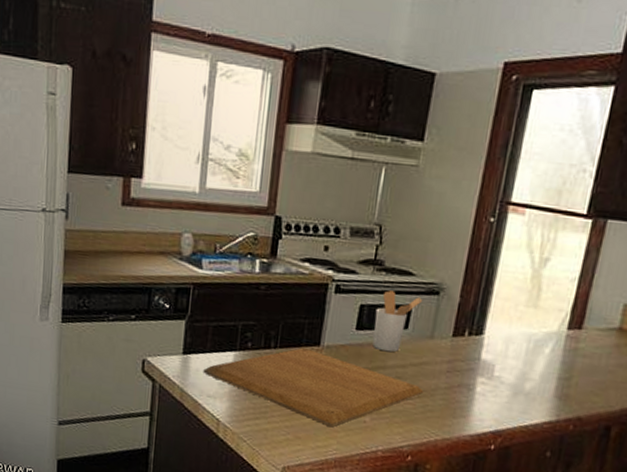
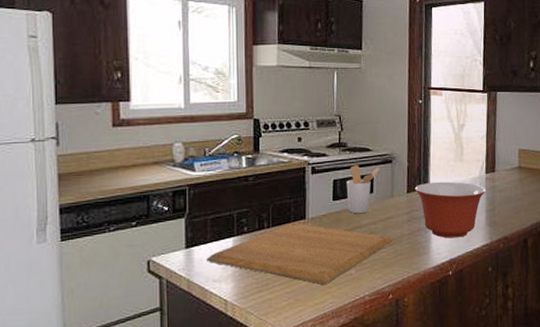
mixing bowl: none [464,328,564,406] -> present [415,181,486,238]

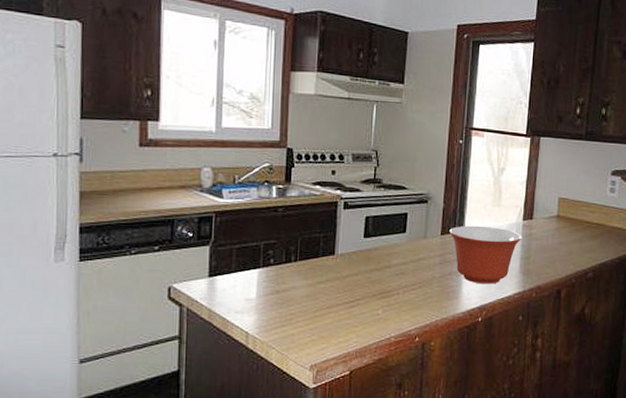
chopping board: present [207,223,394,285] -> none [230,259,424,324]
utensil holder: present [346,165,381,214] -> none [378,203,416,253]

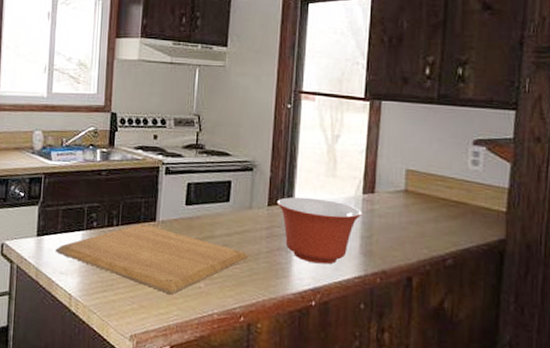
chopping board: none [230,259,424,324] -> present [55,224,249,295]

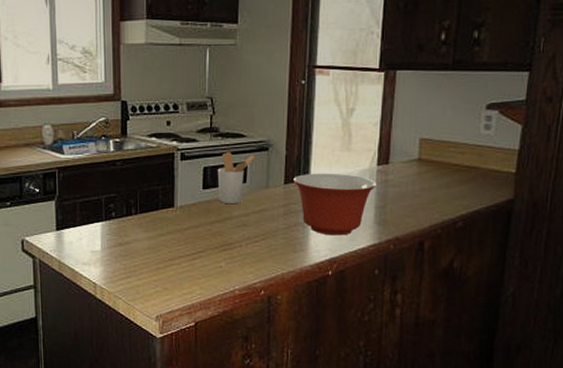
chopping board: present [55,224,249,295] -> none [76,211,267,276]
utensil holder: none [200,169,240,223] -> present [217,152,256,205]

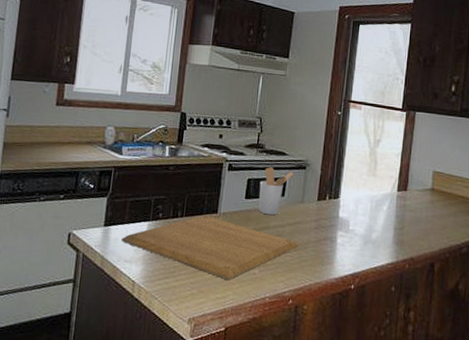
chopping board: none [76,211,267,276] -> present [121,216,299,281]
mixing bowl: present [293,173,377,236] -> none [325,193,396,253]

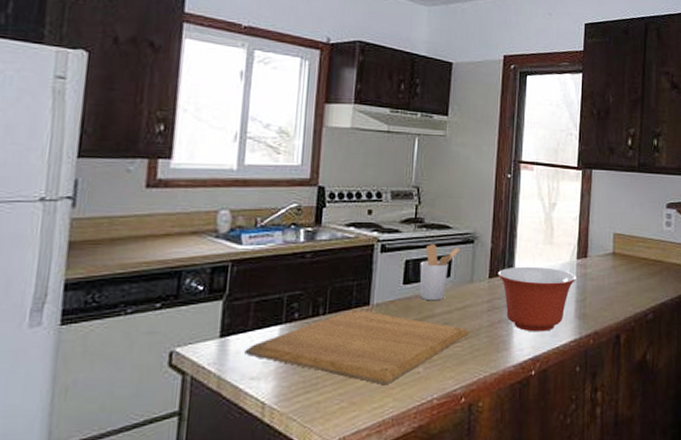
mixing bowl: none [325,193,396,253] -> present [498,266,577,332]

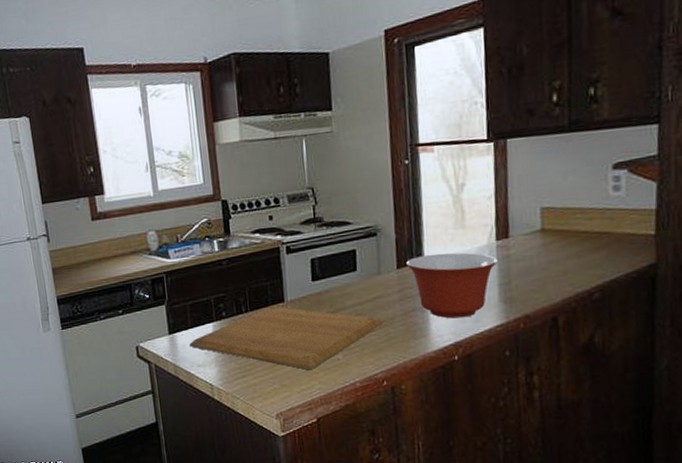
utensil holder: present [419,244,461,301] -> none [325,241,364,295]

